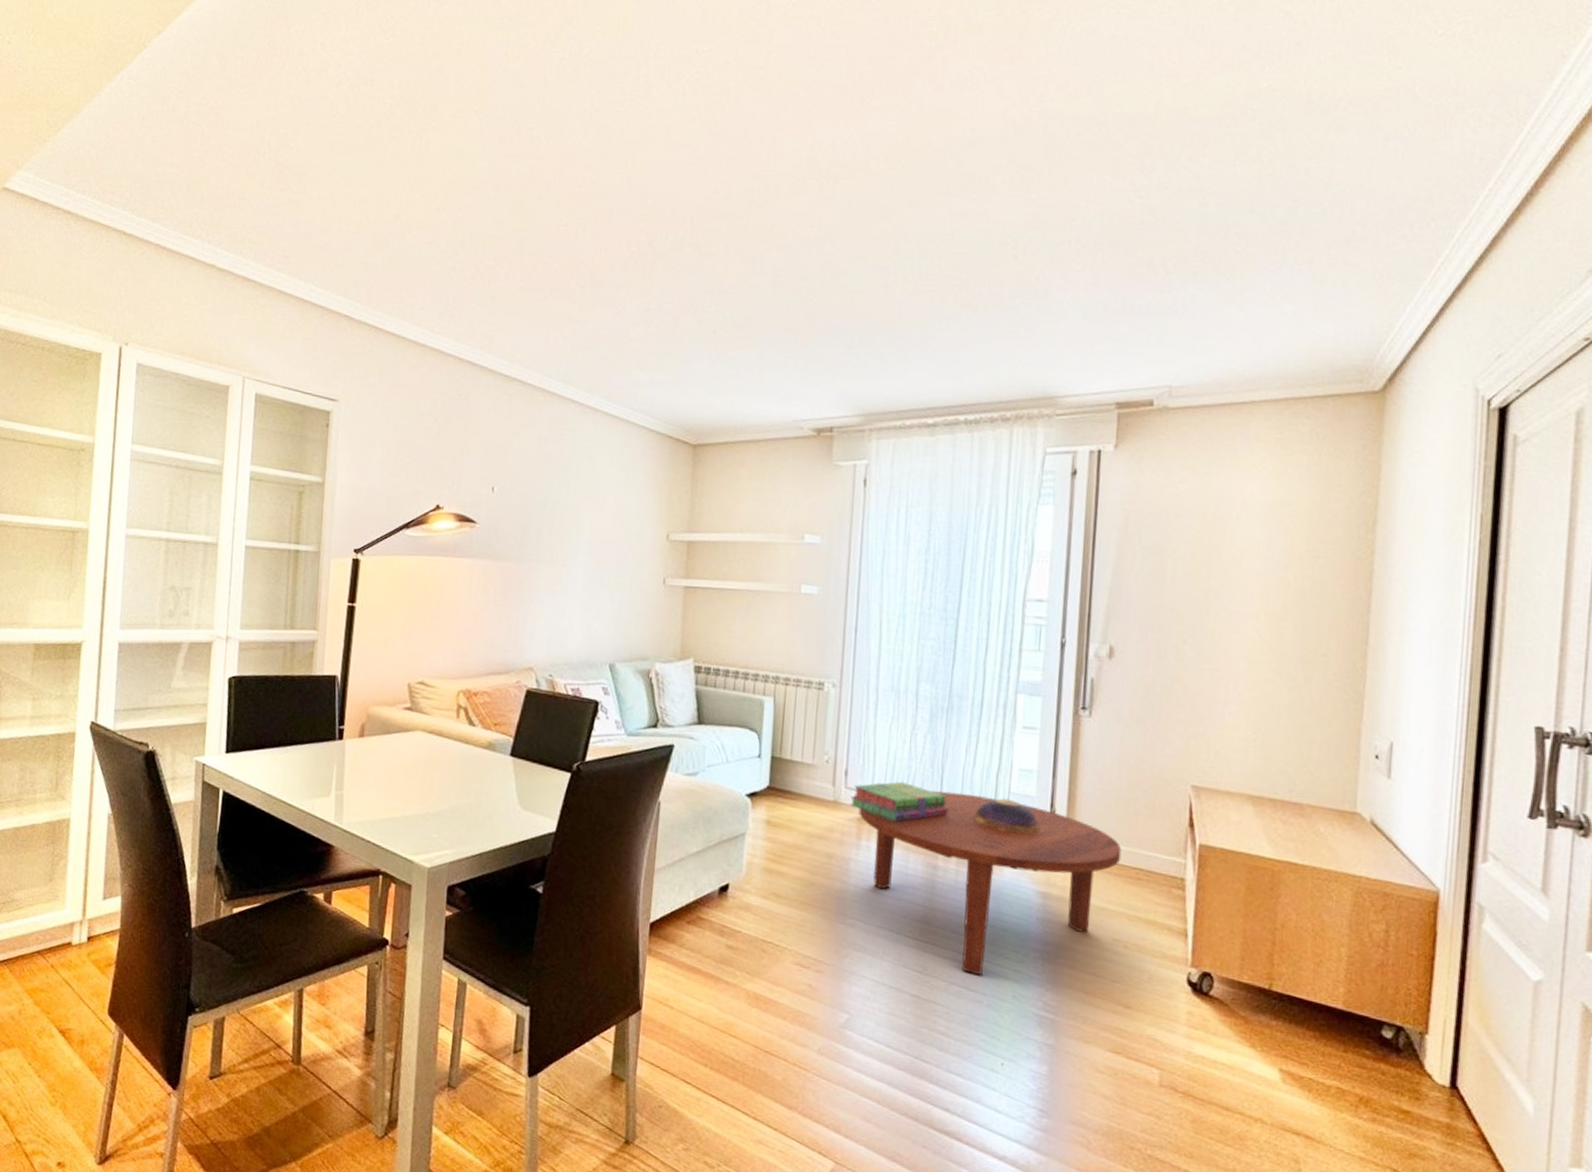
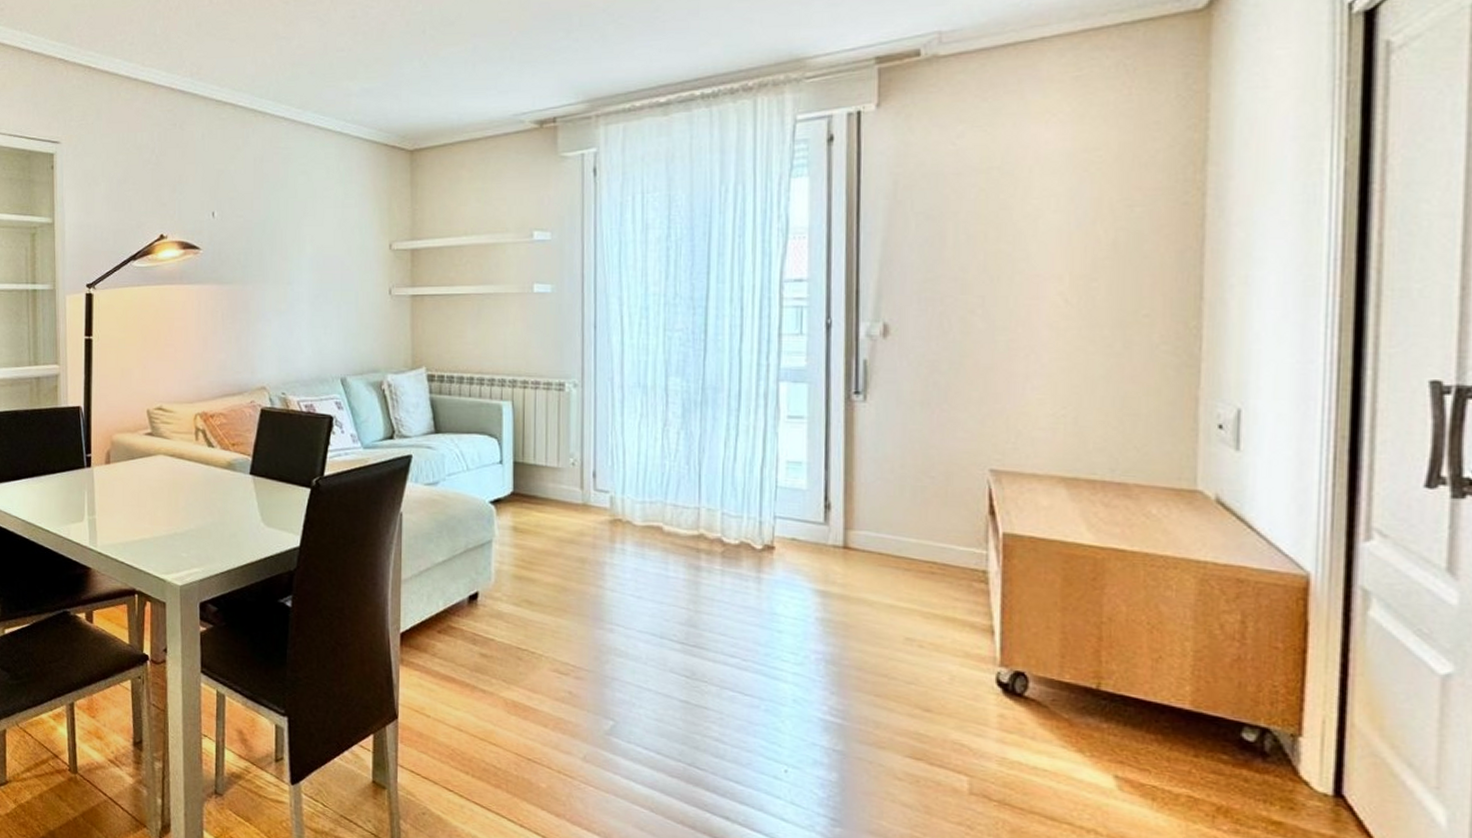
stack of books: present [850,781,949,822] -> none [600,480,709,523]
coffee table: present [859,790,1122,976] -> none [611,488,910,680]
decorative bowl: present [974,798,1040,834] -> none [738,493,813,530]

